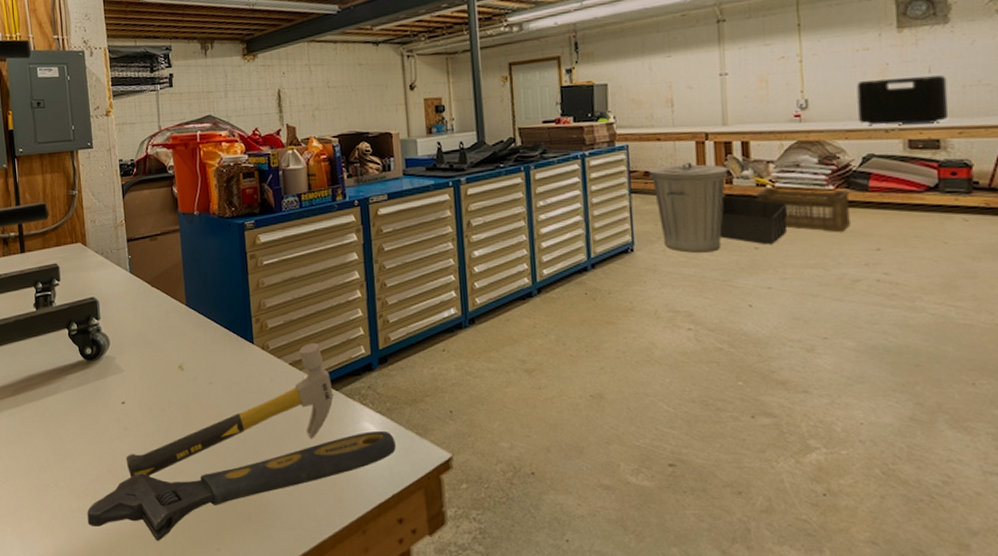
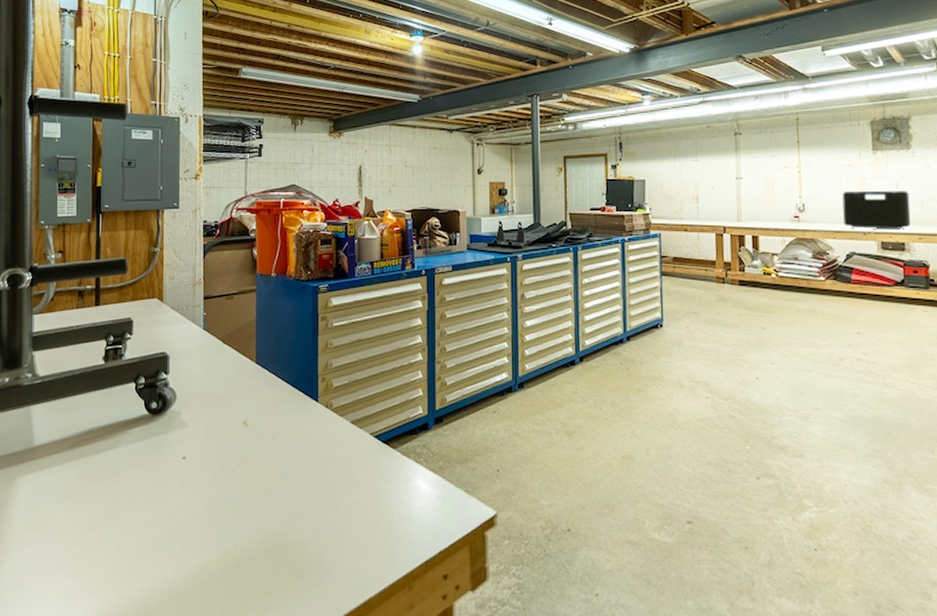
wrench: present [87,430,396,542] -> none [135,488,445,601]
claw hammer: present [126,343,334,478] -> none [181,403,390,535]
trash can: present [648,161,729,254] -> none [676,250,742,331]
storage bin: present [719,196,788,246] -> none [733,282,788,326]
plastic crate: present [756,187,850,233] -> none [763,276,837,318]

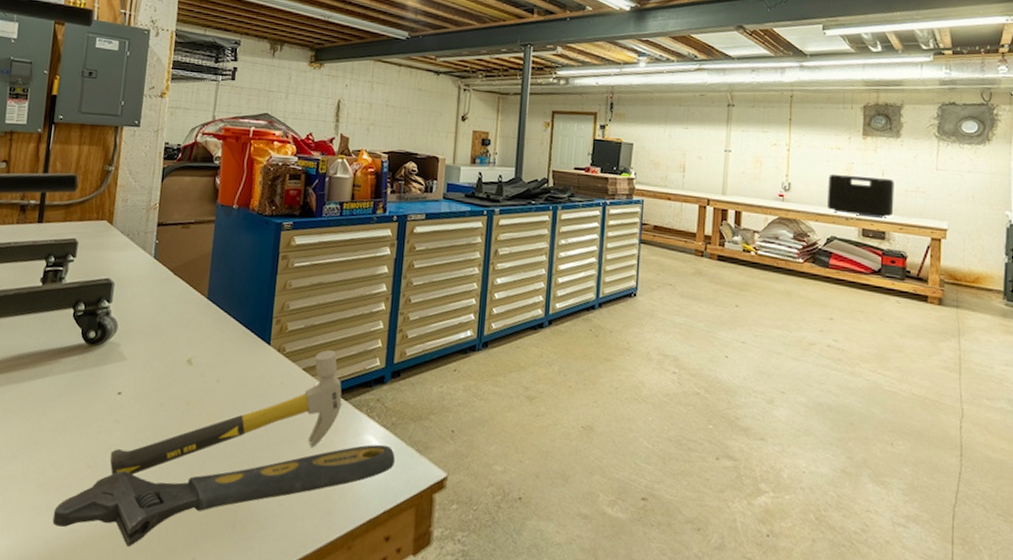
wrench: none [135,488,445,601] -> present [52,444,395,548]
claw hammer: none [181,403,390,535] -> present [110,350,342,476]

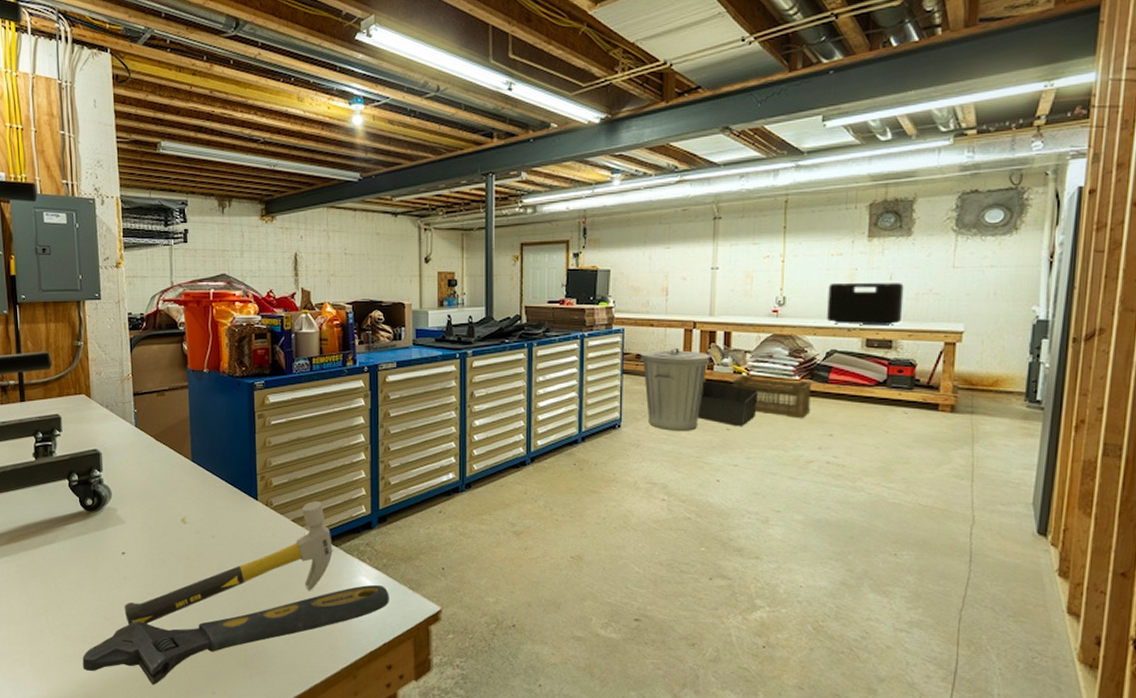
trash can: none [657,222,722,306] -> present [640,347,710,432]
storage bin: none [708,256,766,305] -> present [697,381,759,427]
plastic crate: none [741,254,814,301] -> present [732,375,812,419]

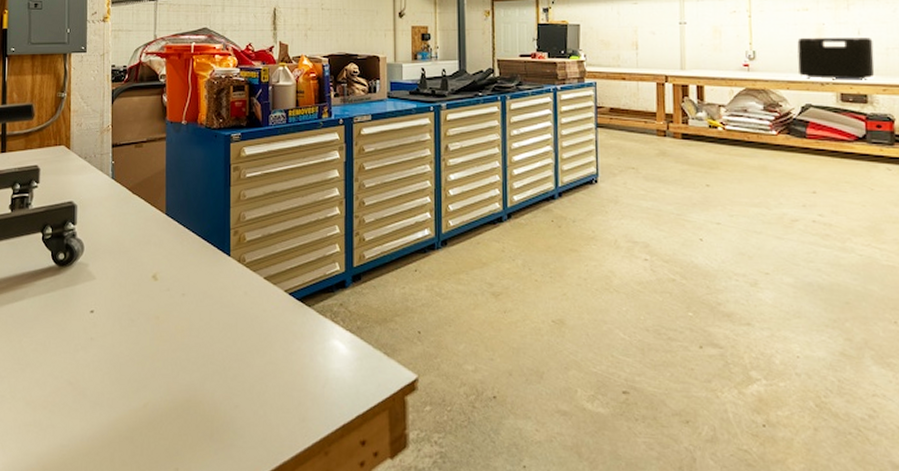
wrench: present [82,584,389,686] -> none [42,349,363,460]
claw hammer: present [124,501,333,625] -> none [89,258,305,391]
trash can: present [640,347,710,432] -> none [613,101,685,188]
storage bin: present [697,381,759,427] -> none [675,135,736,183]
plastic crate: present [732,375,812,419] -> none [708,130,790,175]

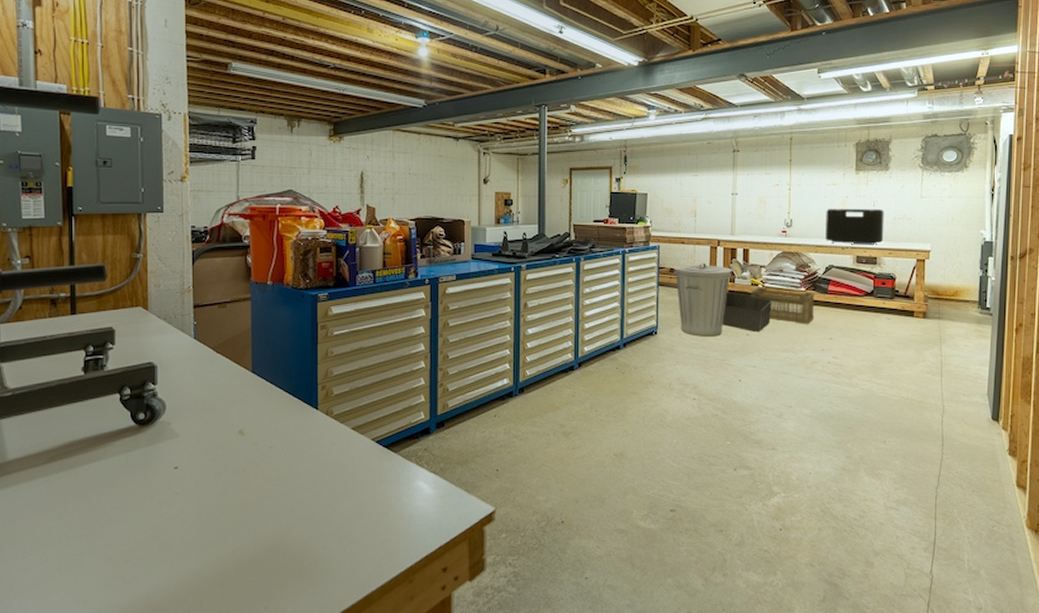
trash can: none [613,101,685,188] -> present [673,262,732,338]
storage bin: none [675,135,736,183] -> present [722,292,772,333]
plastic crate: none [708,130,790,175] -> present [750,287,815,325]

